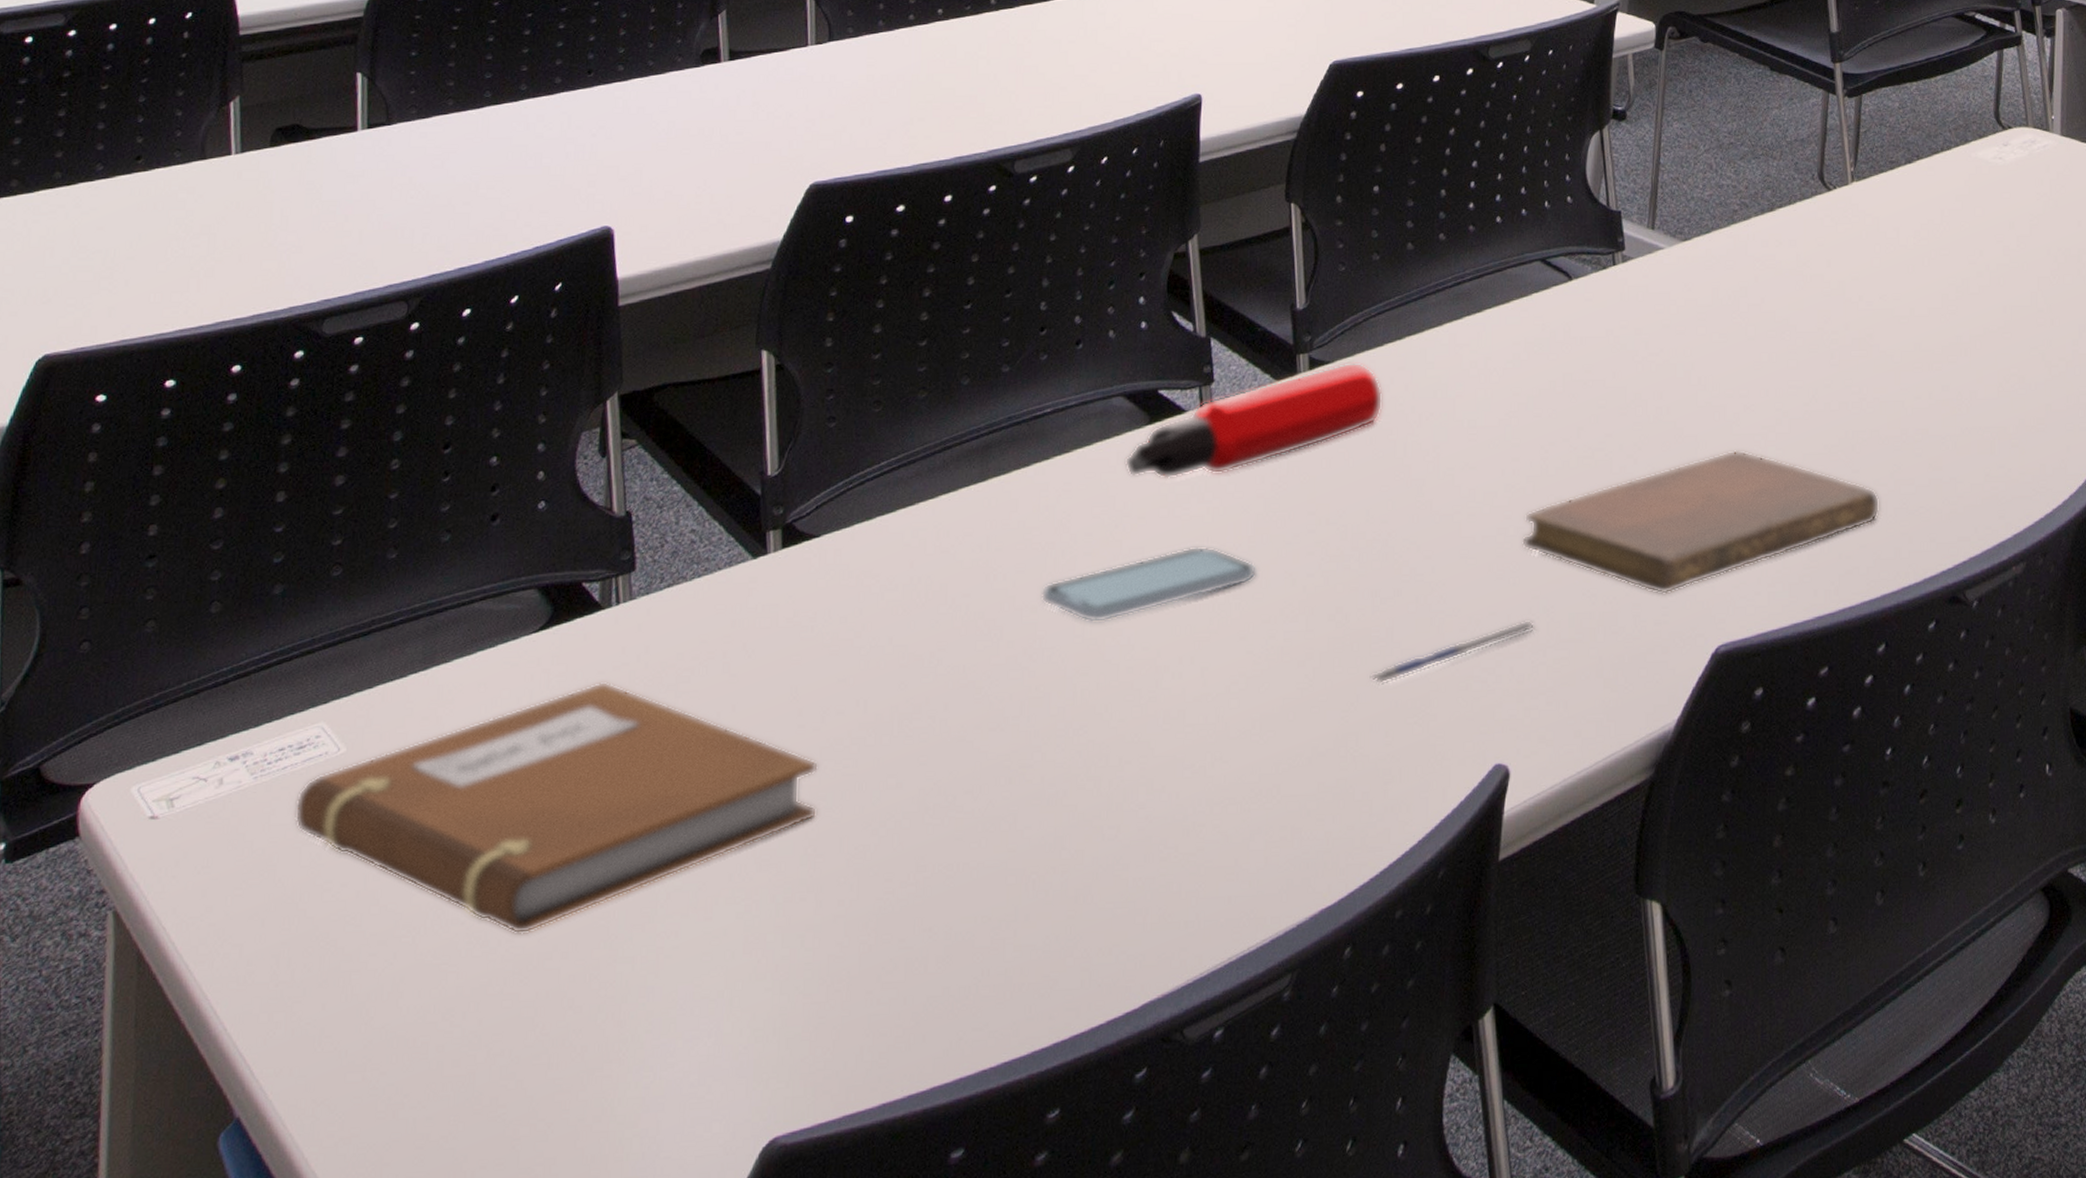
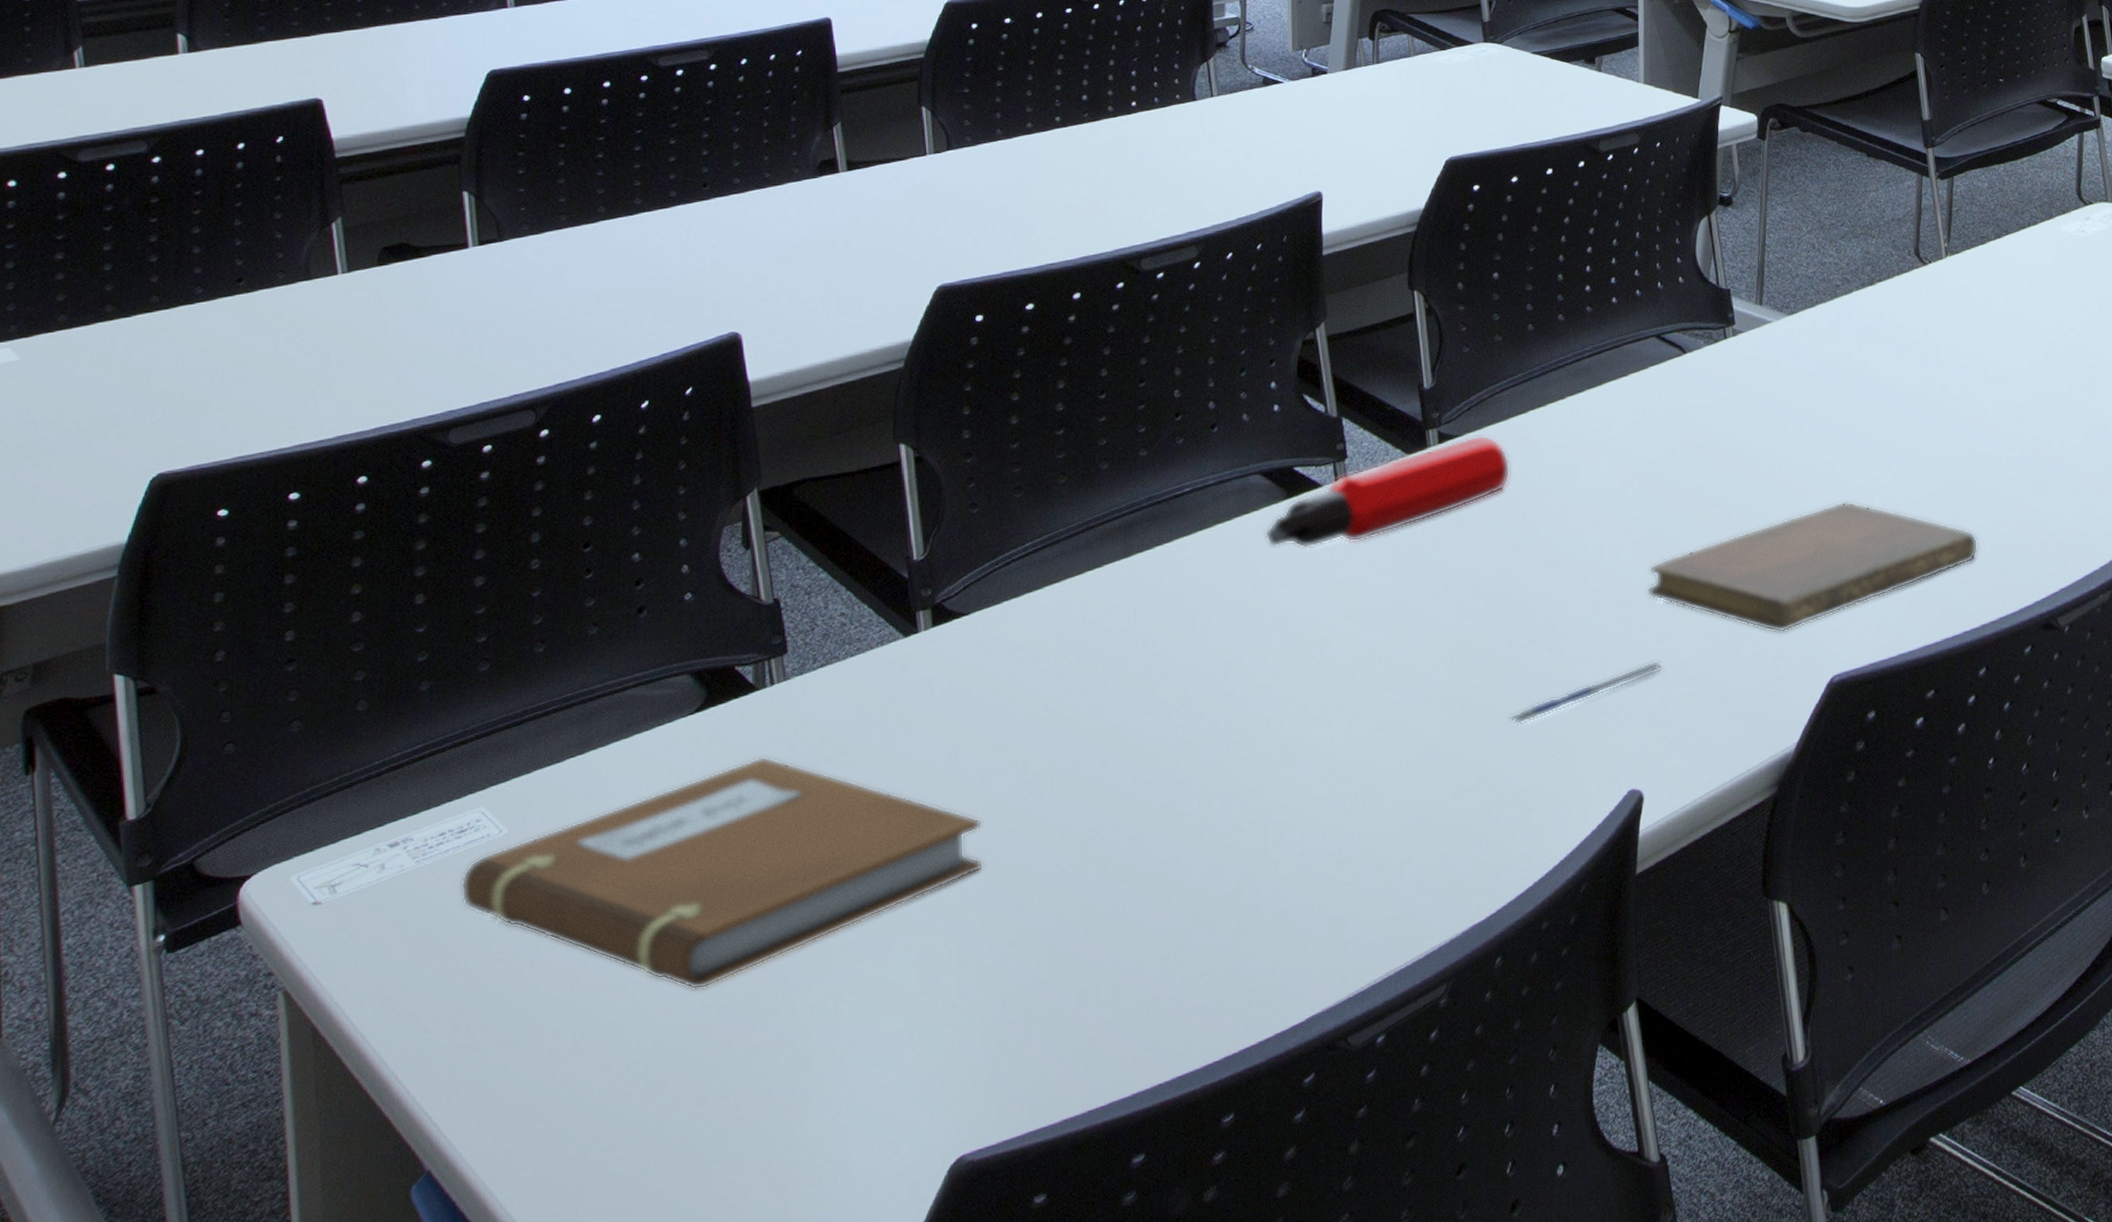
smartphone: present [1040,546,1256,623] -> none [1189,607,1397,682]

